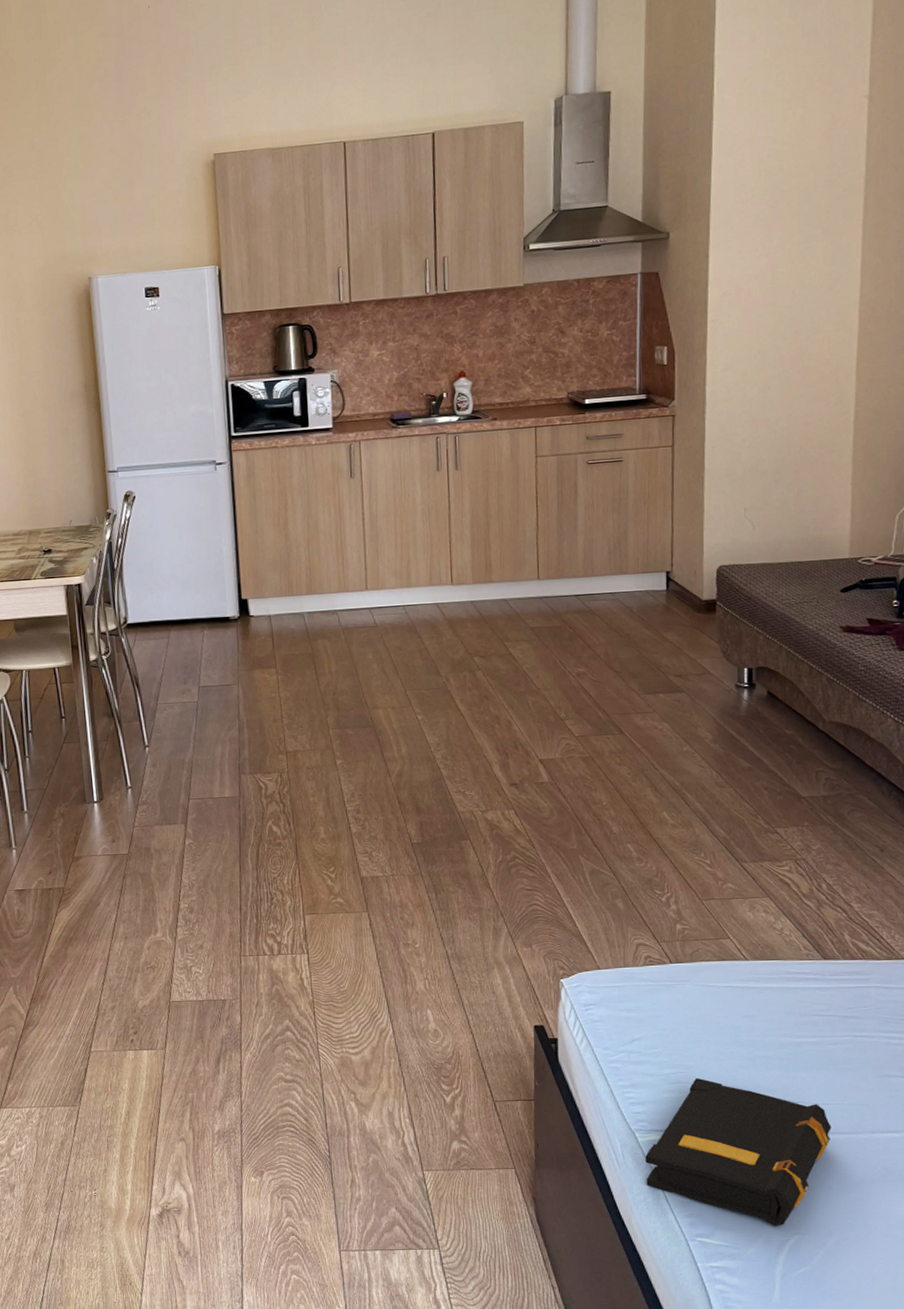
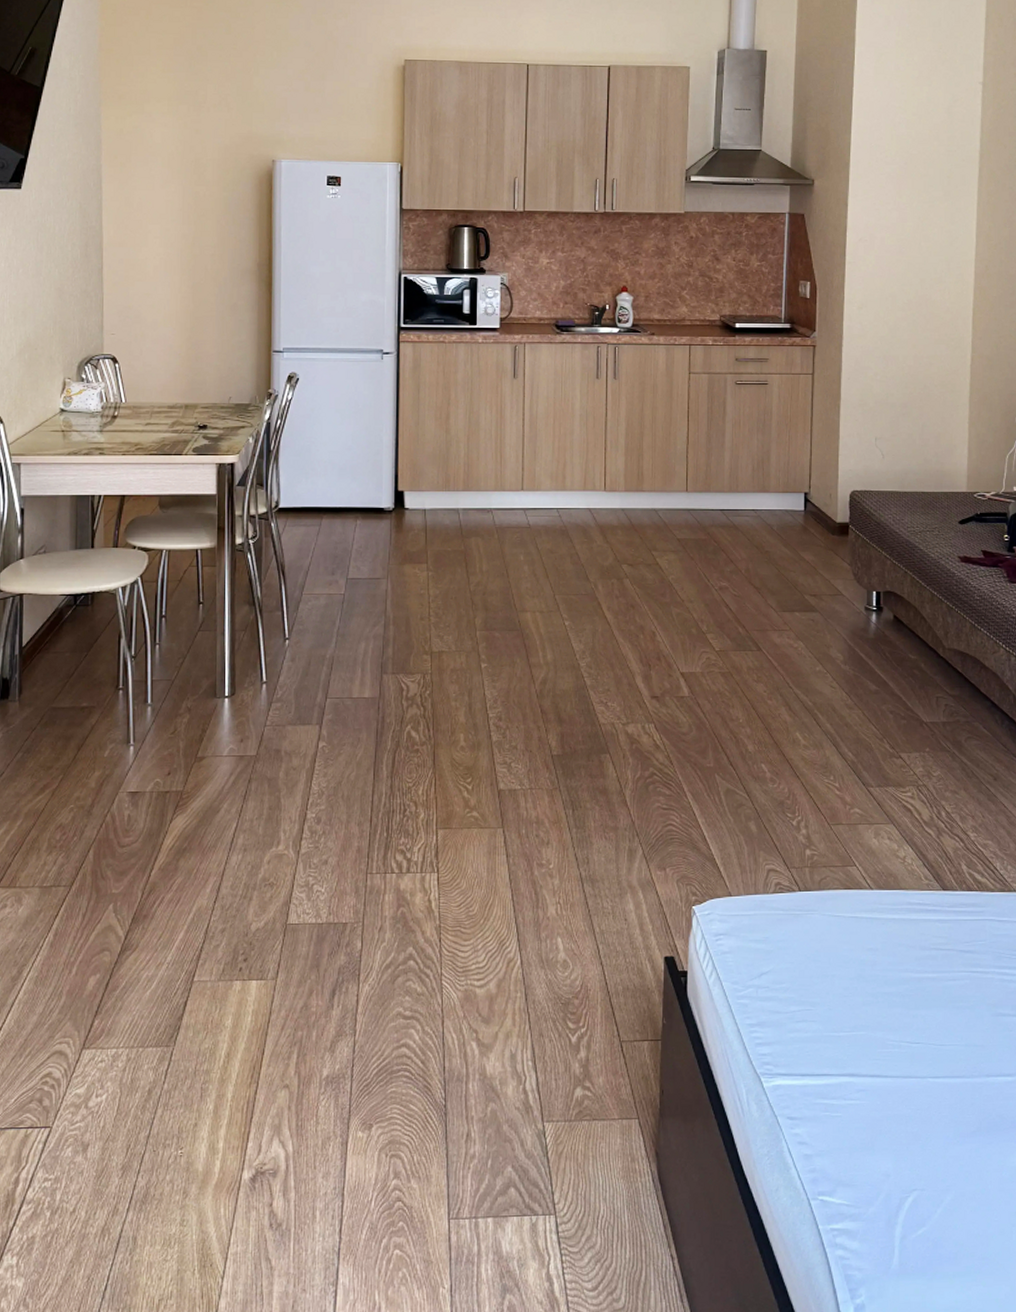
book: present [645,1077,831,1227] -> none [770,1015,949,1182]

